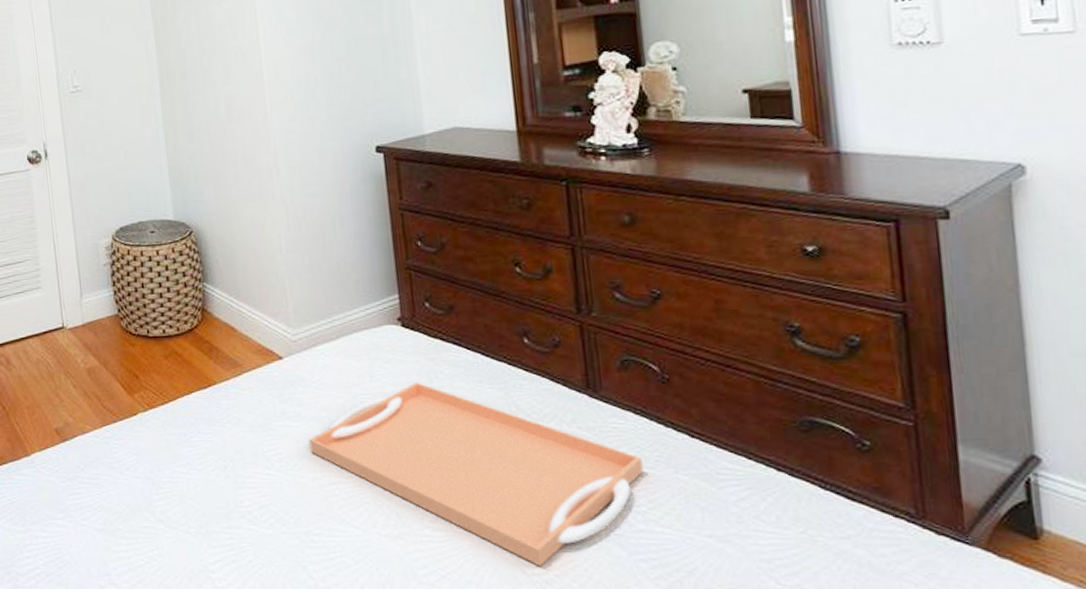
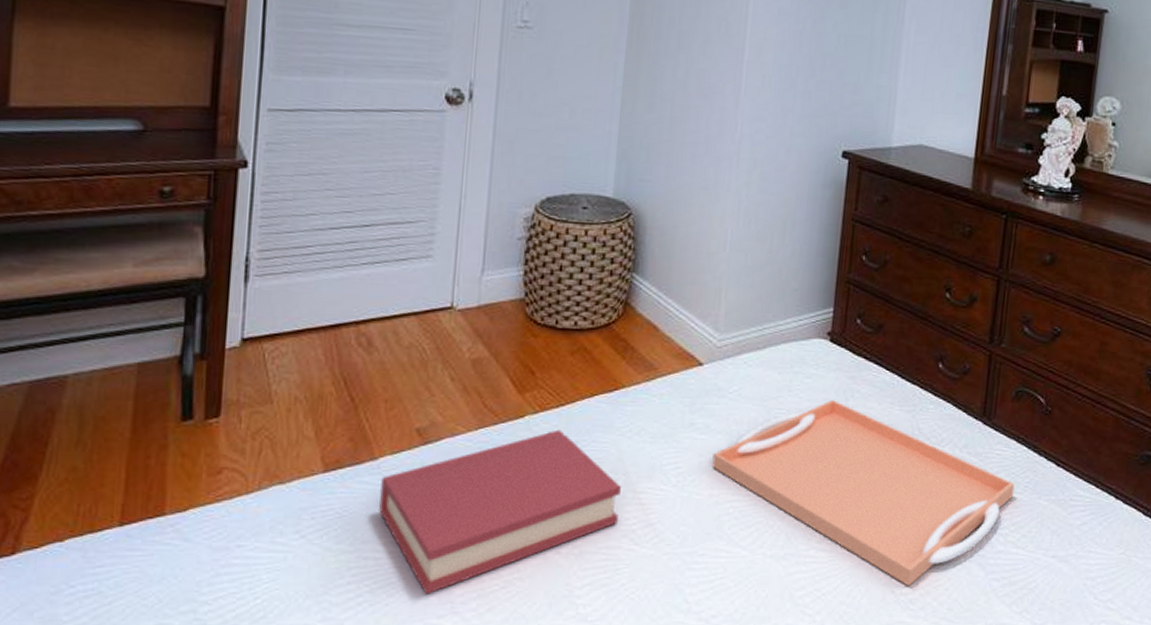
hardback book: none [36,424,234,568] -> present [379,429,621,594]

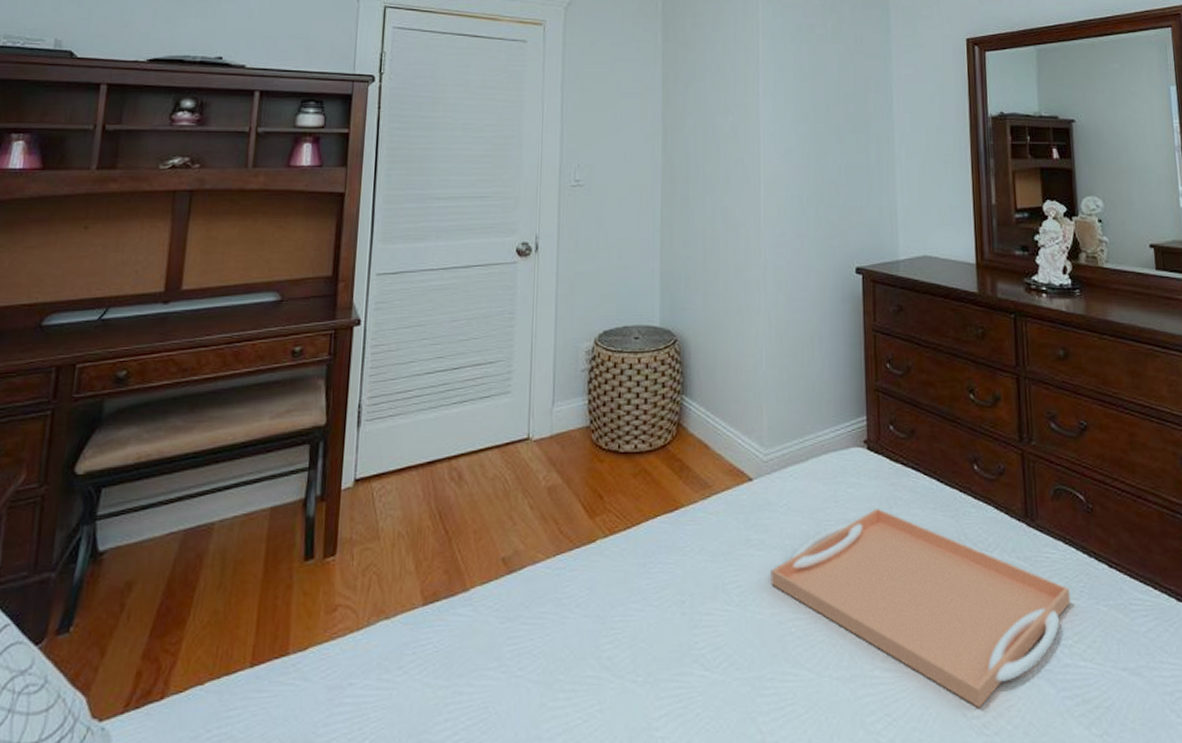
hardback book: present [379,429,621,594] -> none [471,552,688,730]

